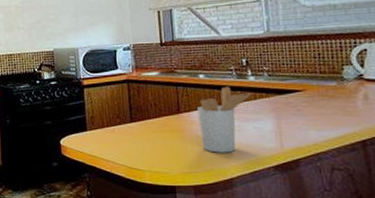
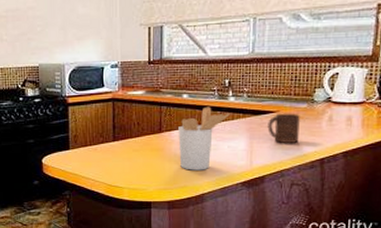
cup: none [294,91,333,125] -> present [267,113,301,144]

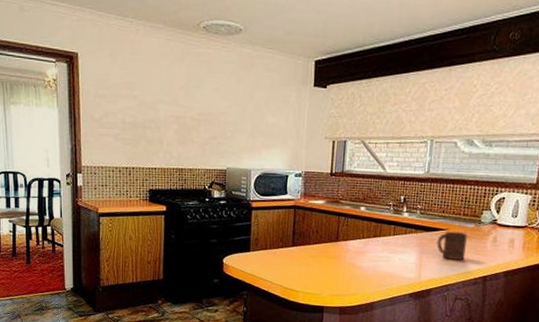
utensil holder: present [178,106,230,170] -> none [353,220,403,280]

